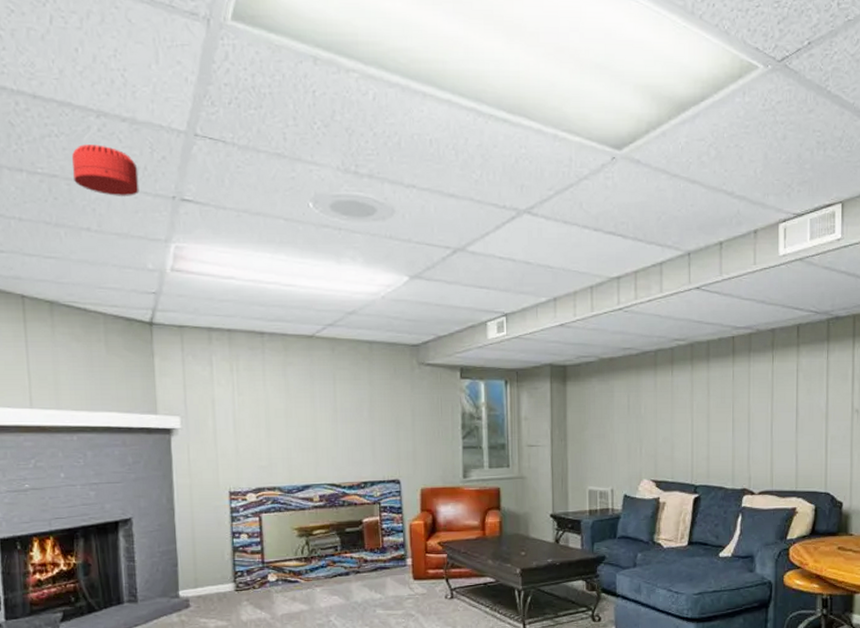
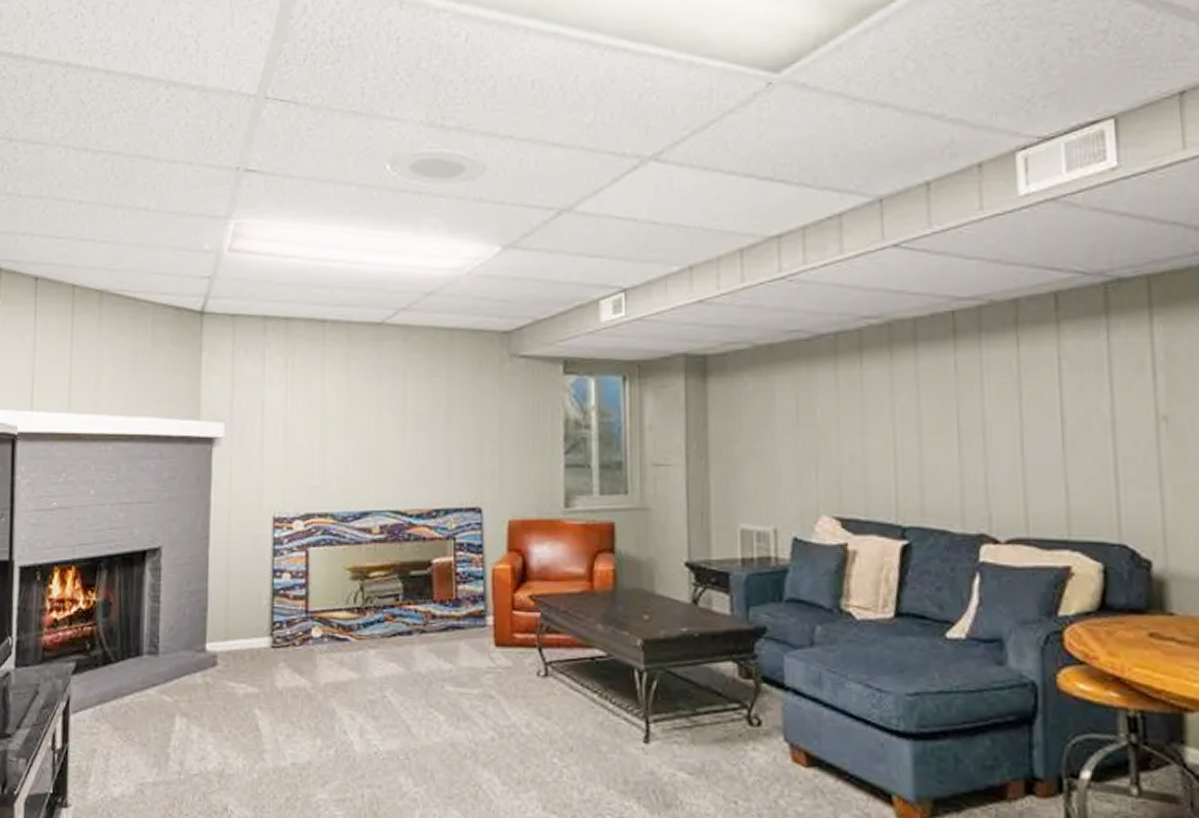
smoke detector: present [71,144,139,196] -> none [136,116,203,171]

